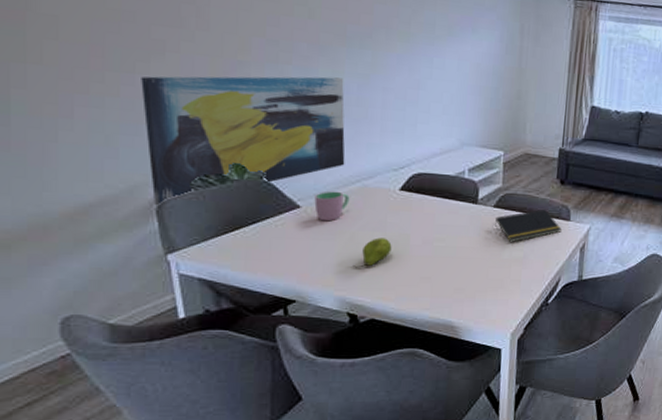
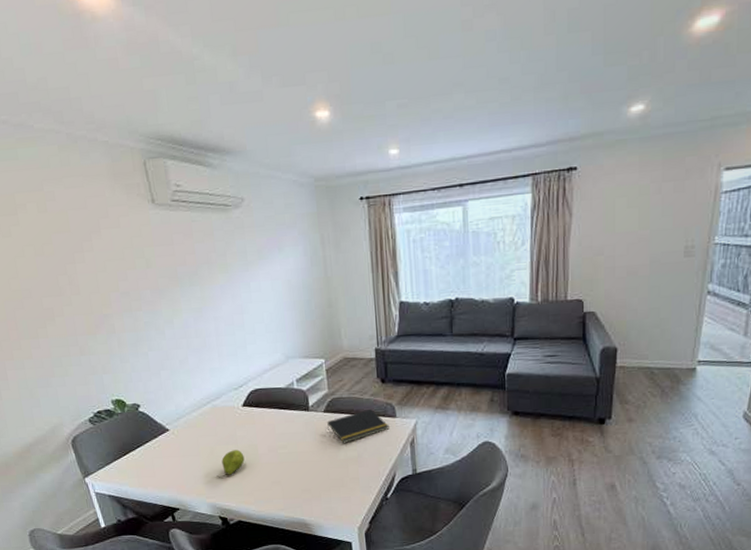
wall art: present [141,76,345,206] -> none [43,315,196,441]
cup: present [314,191,350,222] -> none [178,413,205,440]

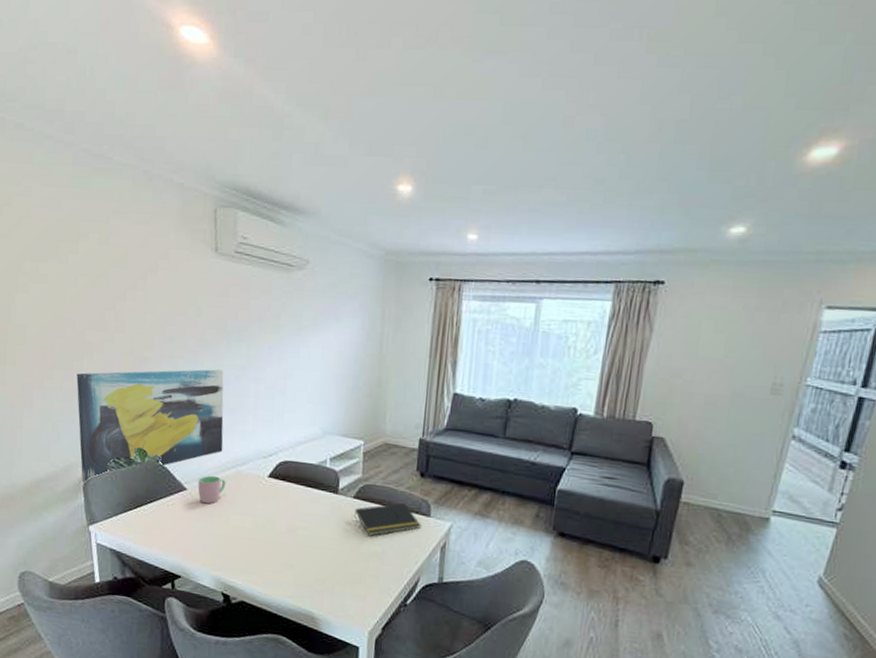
wall art: none [43,315,196,441] -> present [76,369,224,483]
cup: none [178,413,205,440] -> present [197,475,226,504]
fruit: present [216,450,245,478] -> none [227,522,260,551]

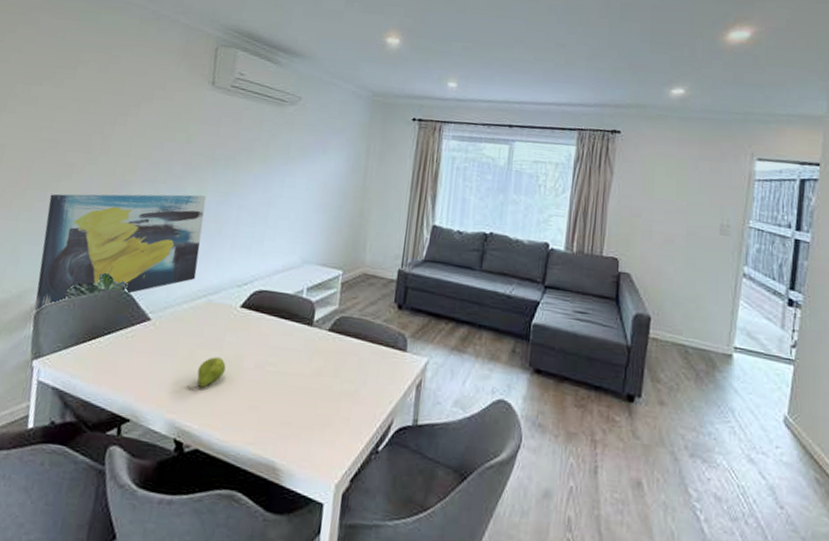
cup: present [197,475,226,504] -> none [162,304,195,336]
fruit: none [227,522,260,551] -> present [186,357,226,389]
notepad: present [353,502,421,536] -> none [327,336,397,372]

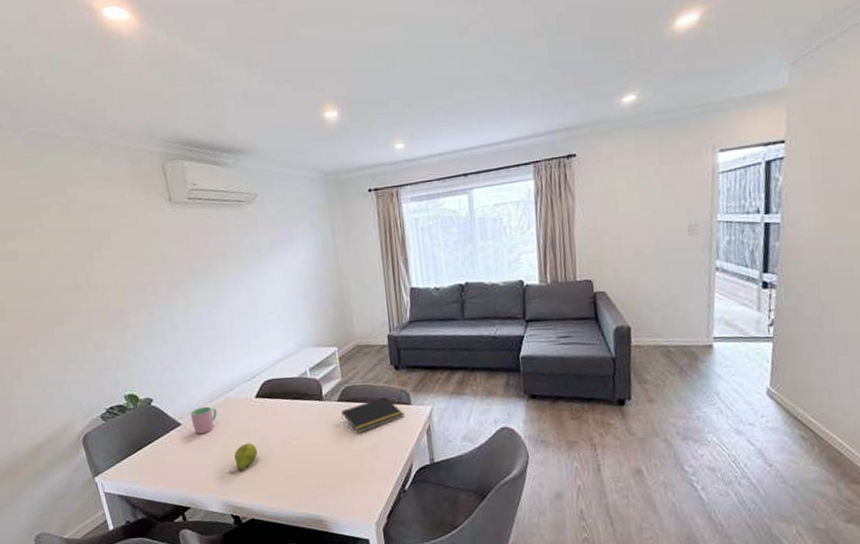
wall art: present [34,194,207,311] -> none [59,308,209,438]
cup: none [162,304,195,336] -> present [190,406,218,435]
notepad: none [327,336,397,372] -> present [340,396,405,433]

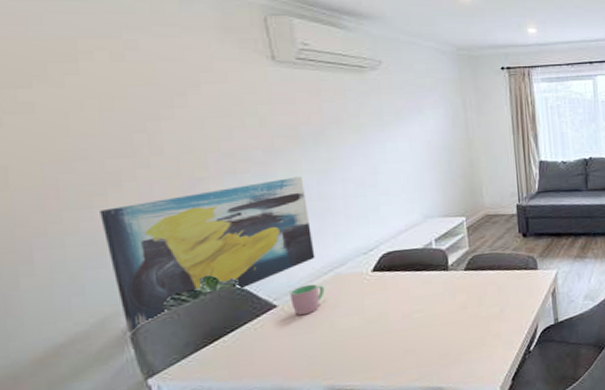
wall art: none [59,308,209,438] -> present [100,177,315,333]
fruit: present [229,443,258,473] -> none [337,320,373,355]
notepad: present [340,396,405,433] -> none [467,263,531,300]

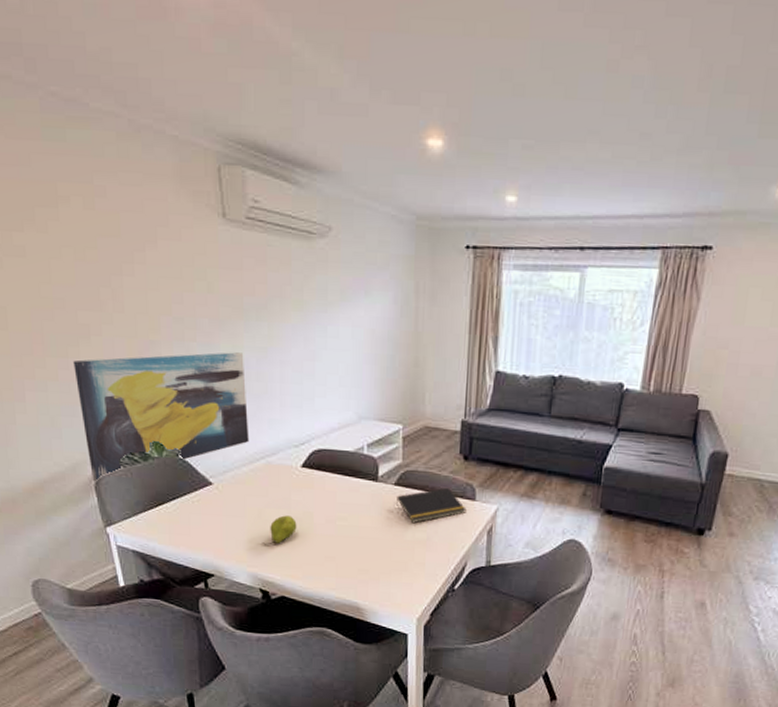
cup: present [290,284,325,316] -> none [224,468,256,498]
fruit: none [337,320,373,355] -> present [262,515,297,545]
notepad: none [467,263,531,300] -> present [395,487,467,523]

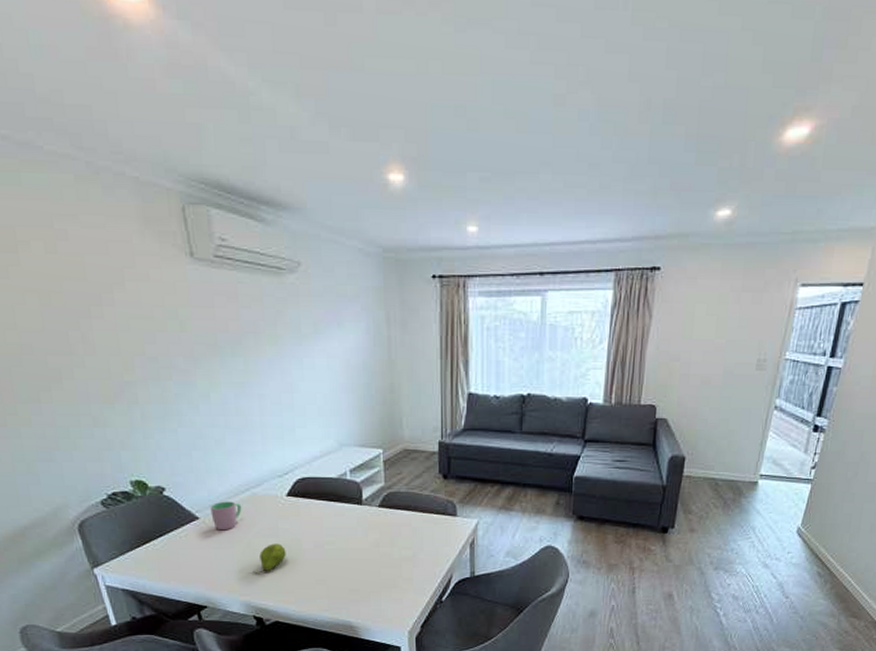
wall art: present [73,352,250,482] -> none [46,389,233,525]
cup: none [224,468,256,498] -> present [210,501,242,531]
notepad: present [395,487,467,523] -> none [380,505,449,541]

